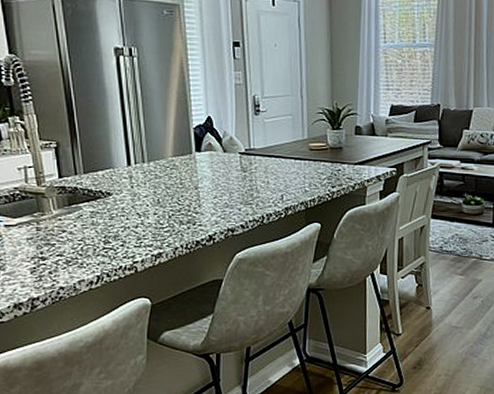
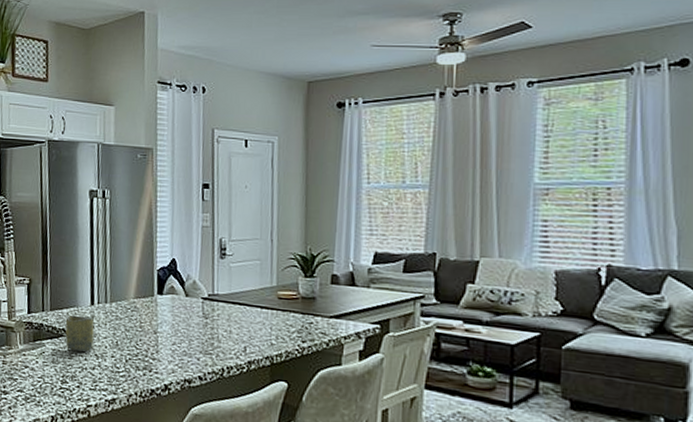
cup: none [102,176,133,212] -> present [65,315,94,352]

